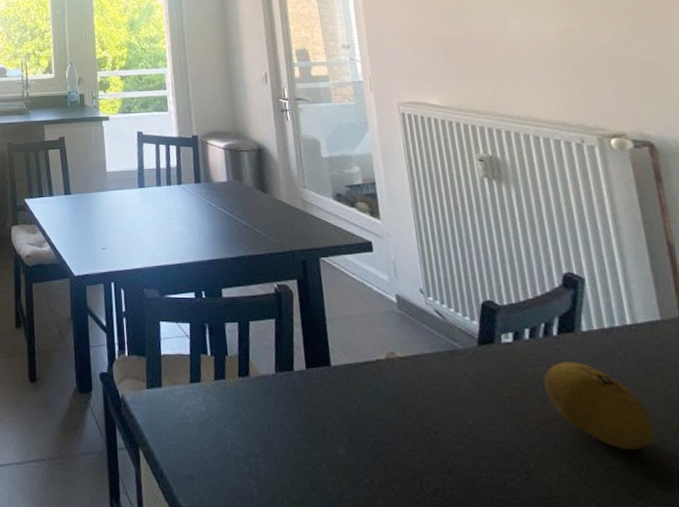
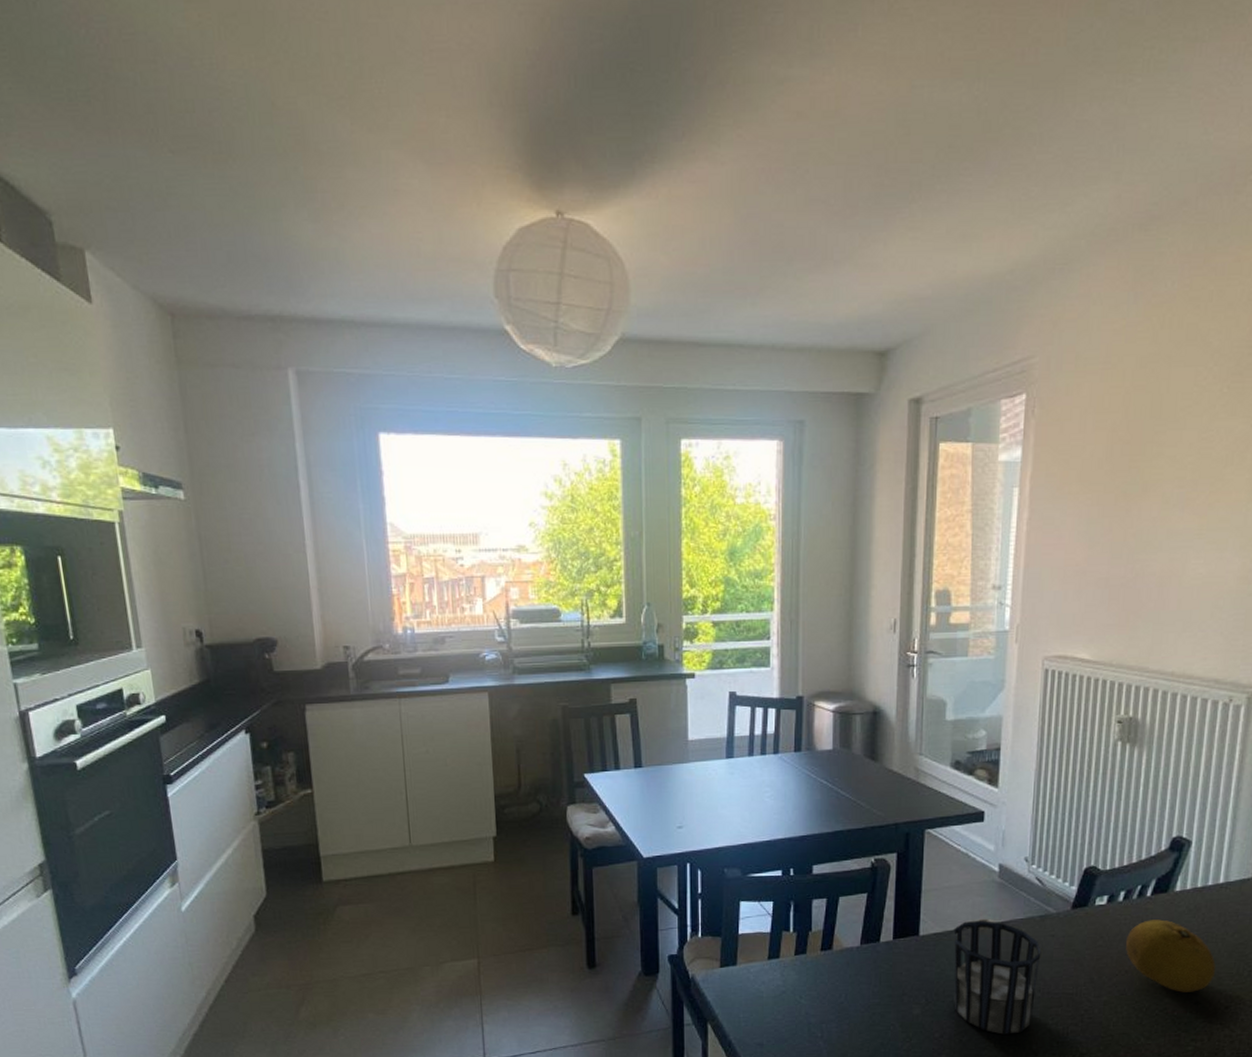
cup: none [363,352,464,486] -> present [953,920,1041,1035]

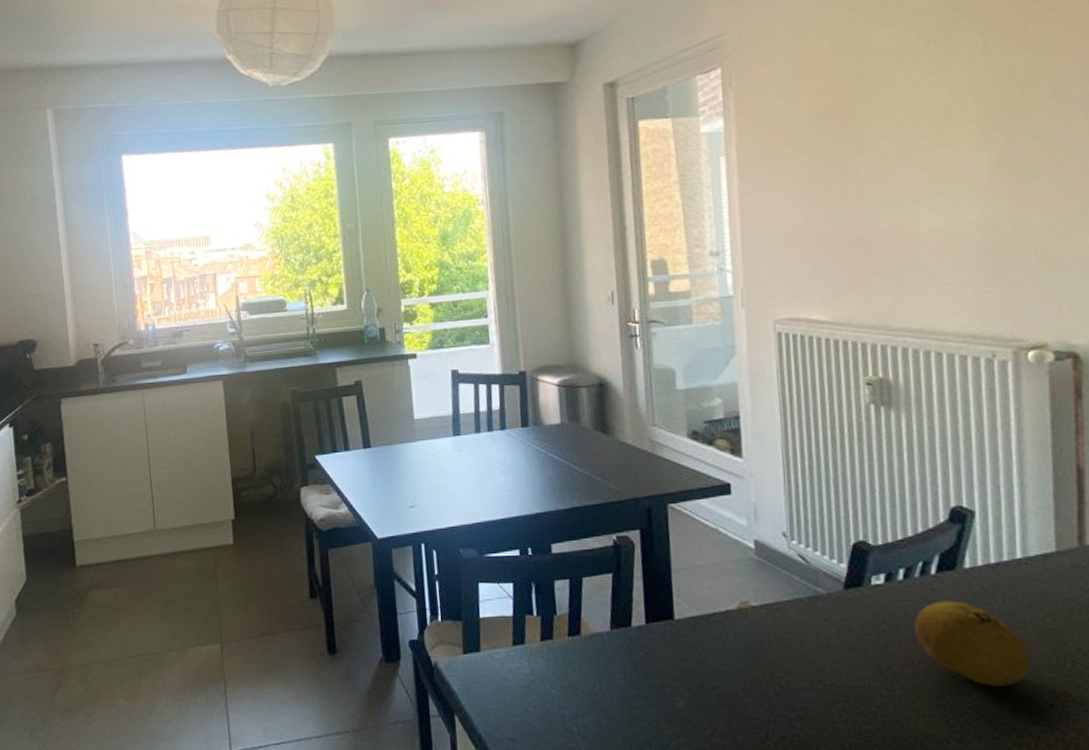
cup: present [953,920,1041,1035] -> none [712,602,816,733]

